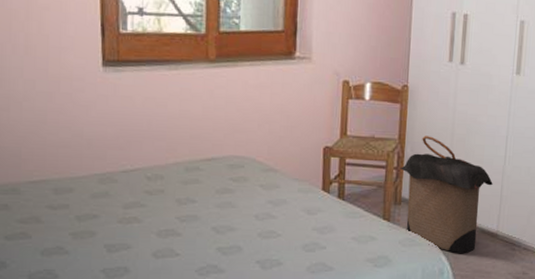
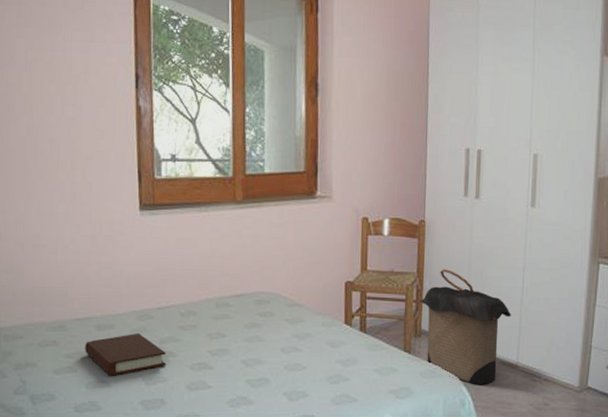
book: none [40,197,131,243] -> present [85,332,167,376]

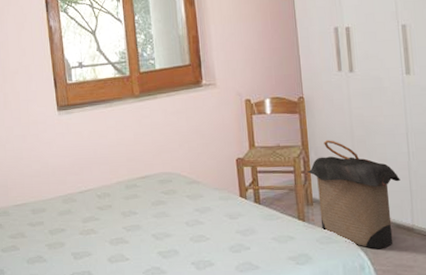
book: present [85,332,167,376] -> none [24,214,90,252]

